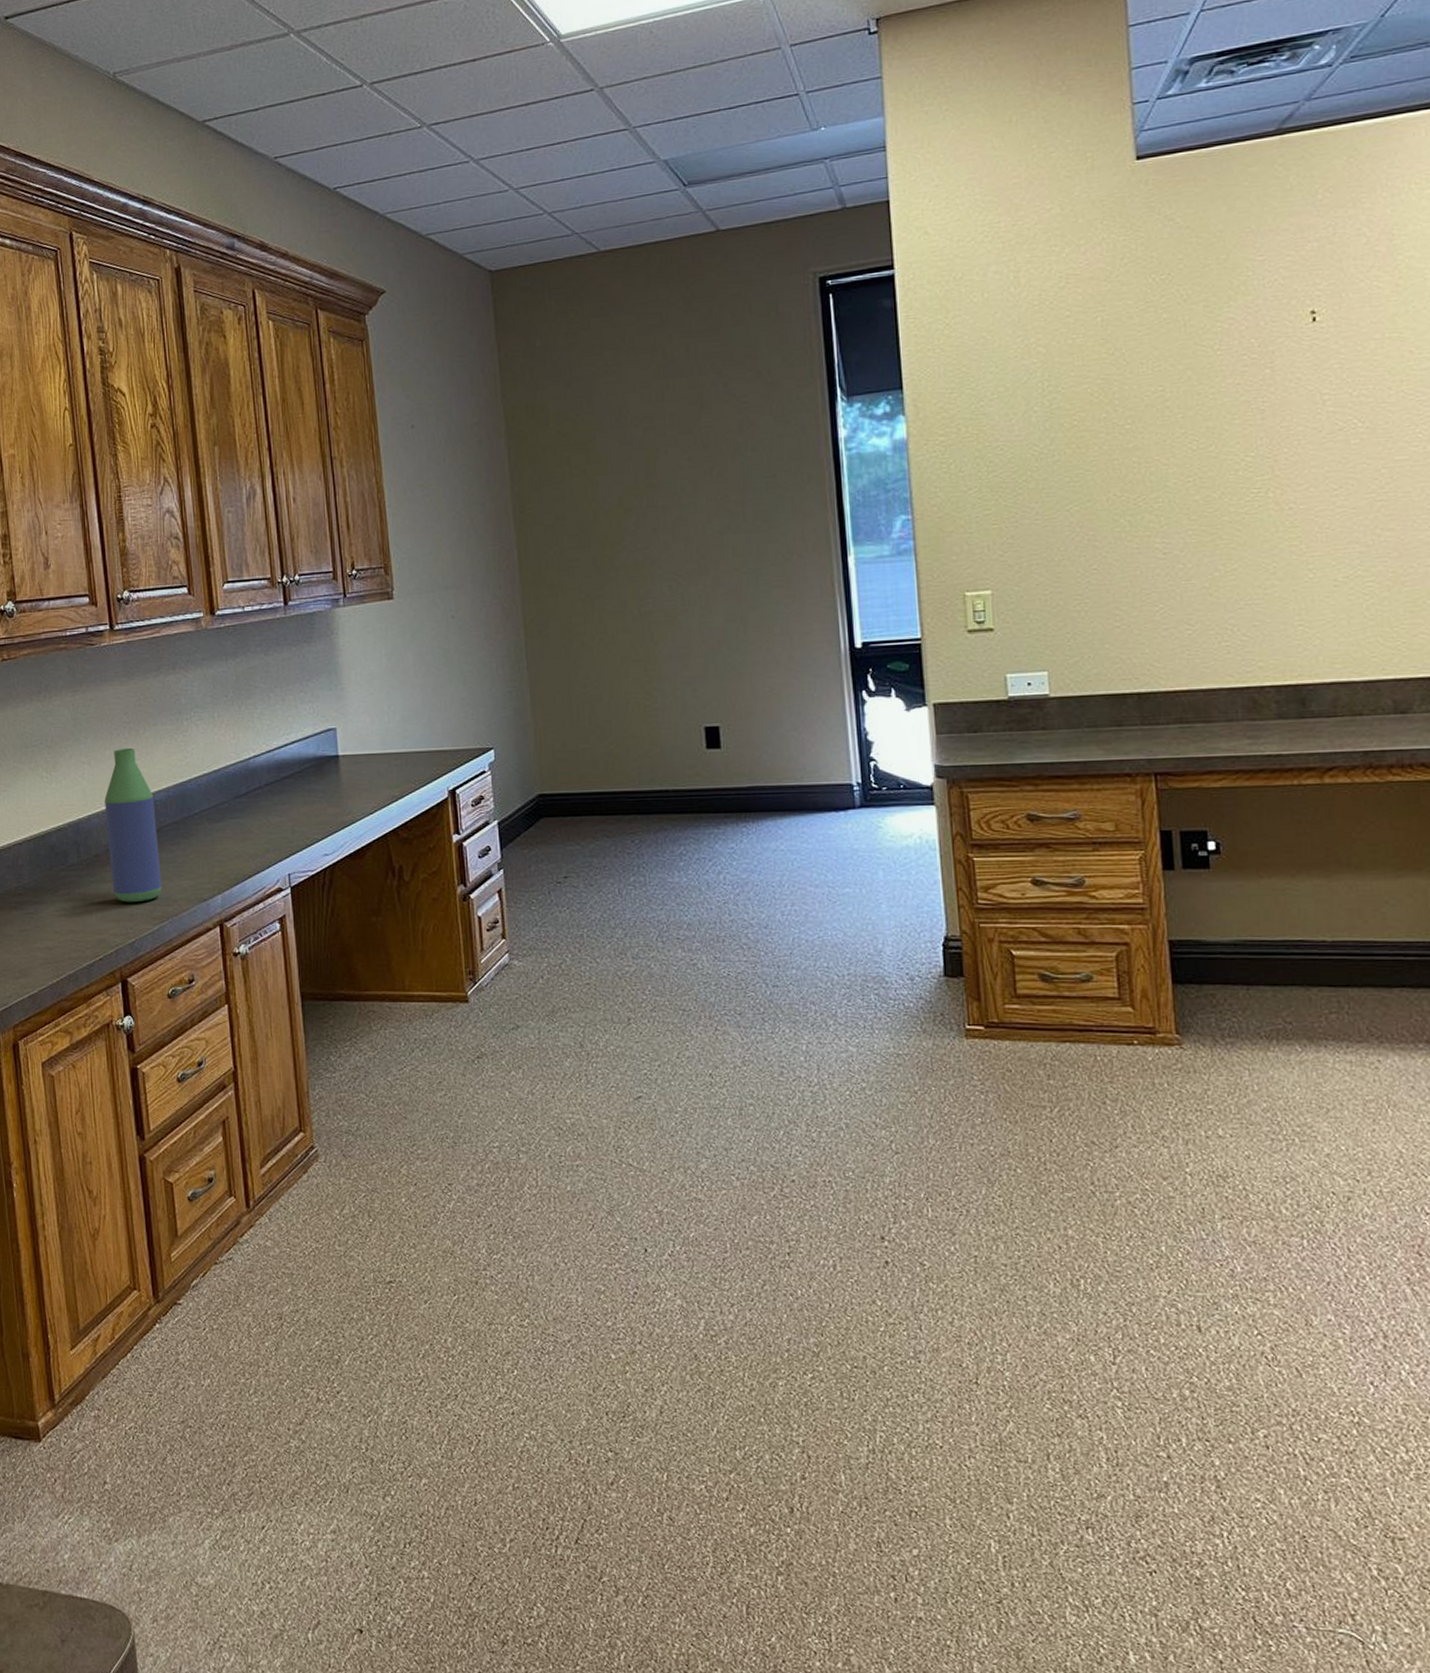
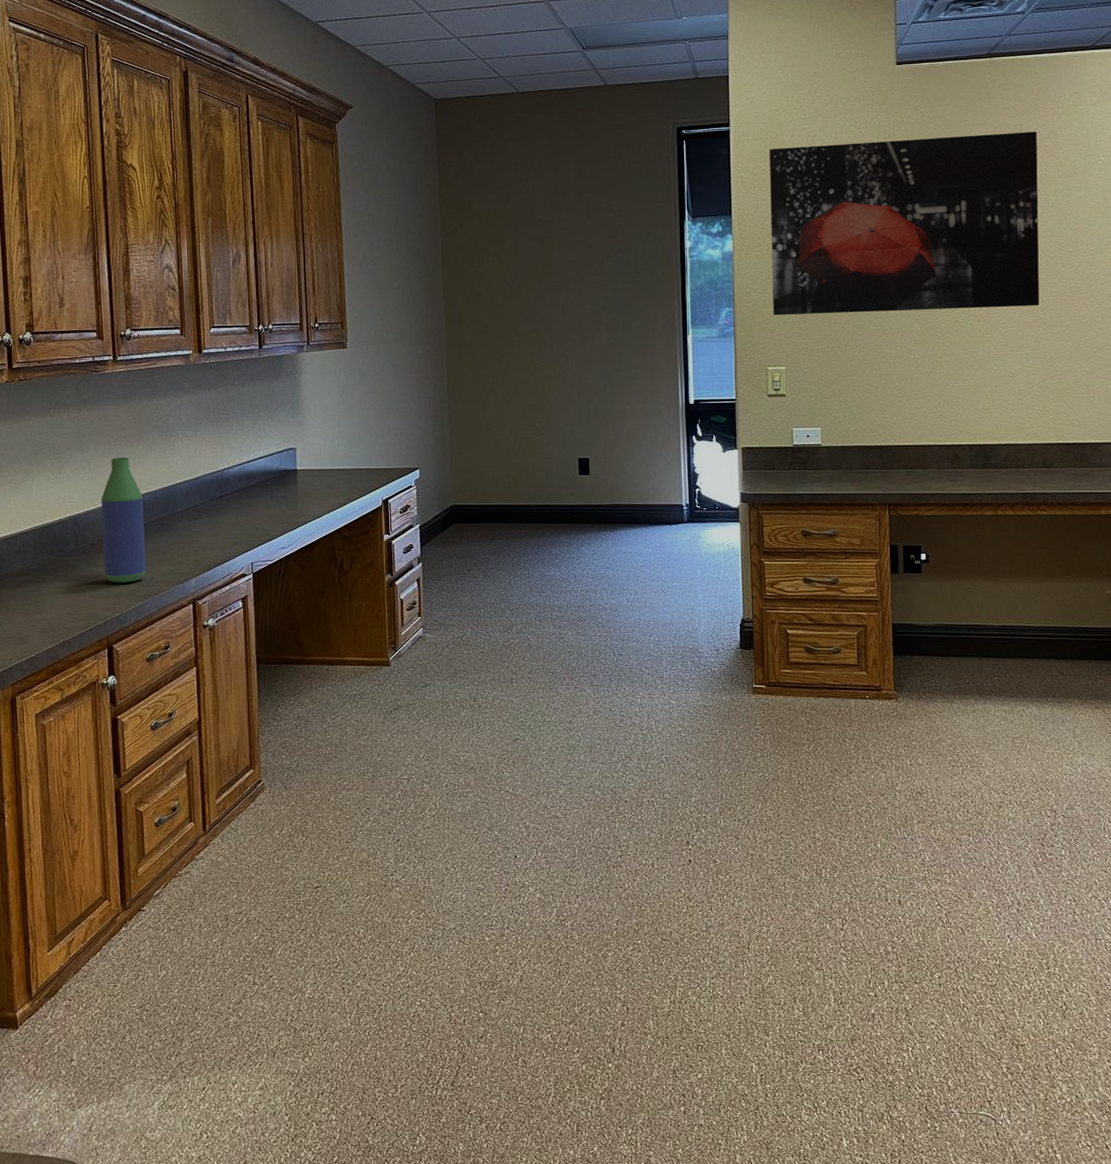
wall art: none [952,233,1377,521] -> present [769,132,1040,315]

